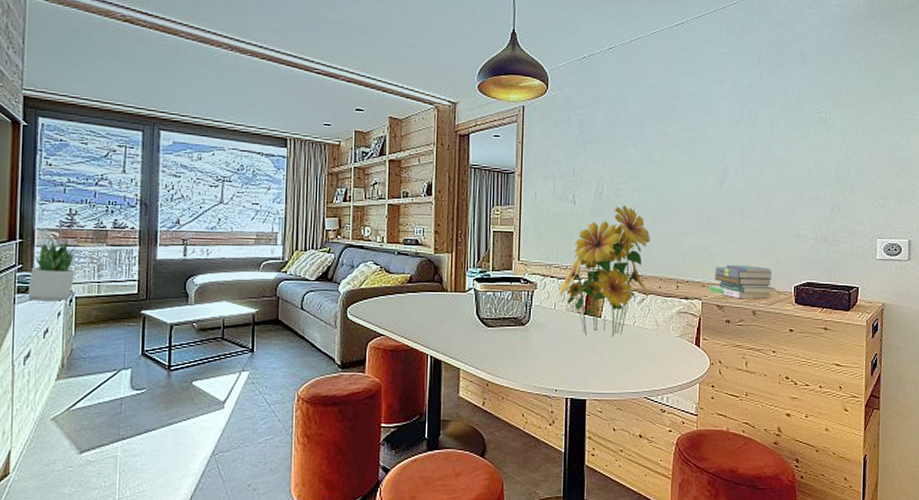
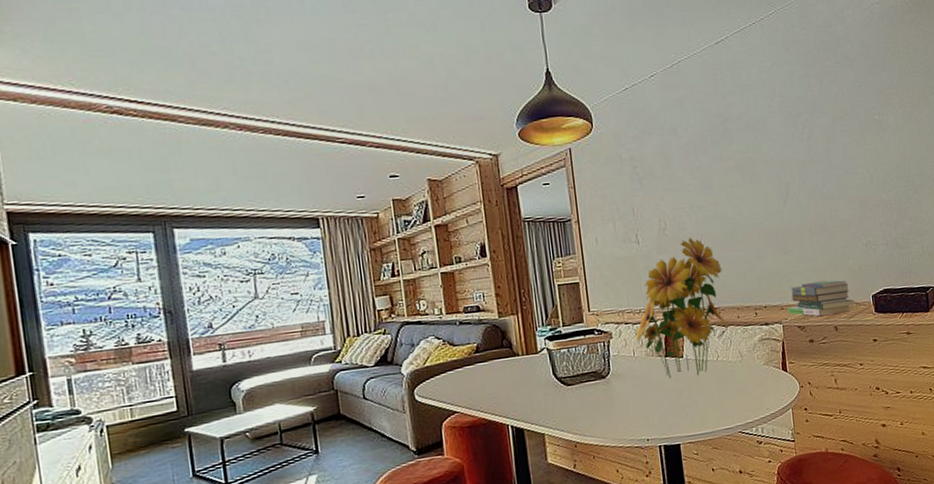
planter: present [29,241,79,302] -> none [46,366,102,438]

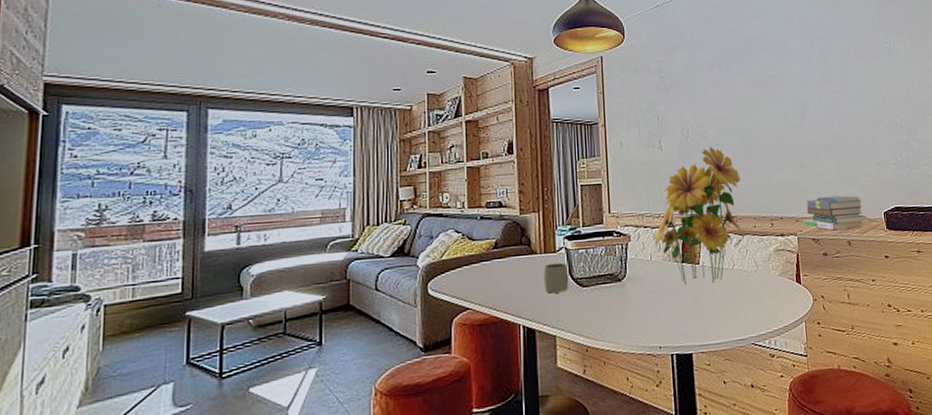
mug: none [526,363,554,394] -> present [543,262,569,294]

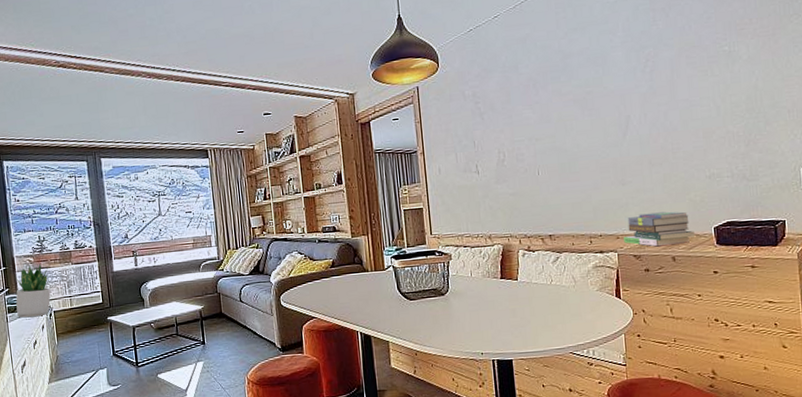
planter: none [44,241,109,316] -> present [14,264,51,318]
mug: present [543,262,569,294] -> none [374,279,398,306]
flower bouquet: present [654,146,745,285] -> none [474,167,563,299]

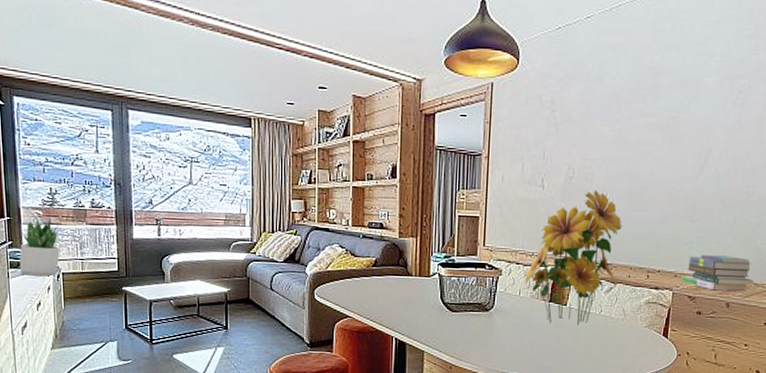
flower bouquet: none [474,167,563,299] -> present [525,189,622,326]

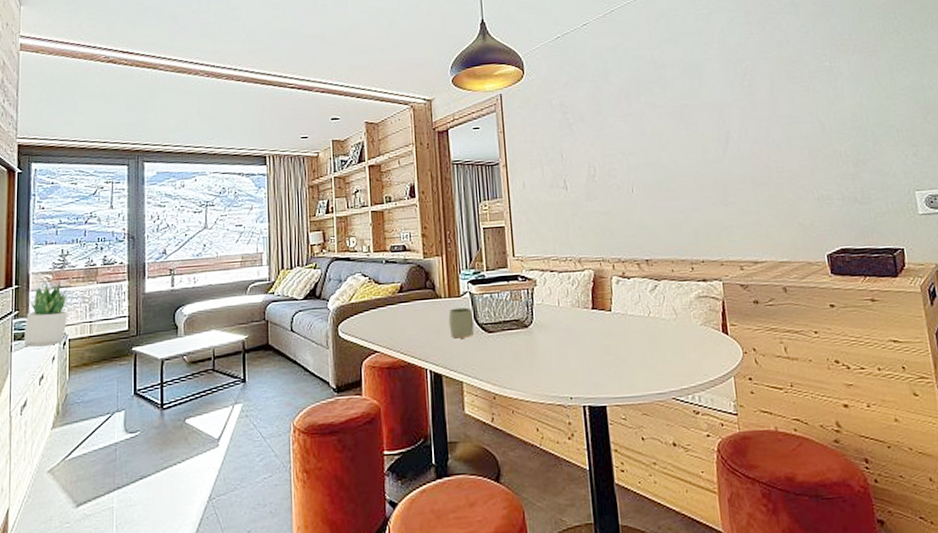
mug: none [416,286,440,314] -> present [448,307,475,339]
flower bouquet: present [525,189,622,326] -> none [562,184,662,333]
books: present [681,254,753,291] -> none [728,236,806,276]

